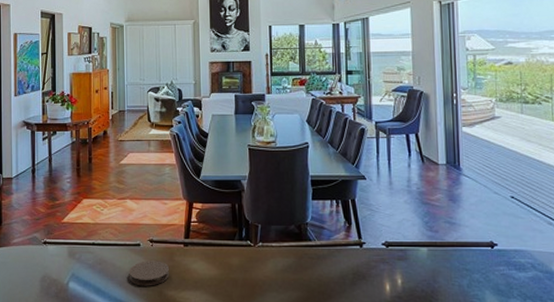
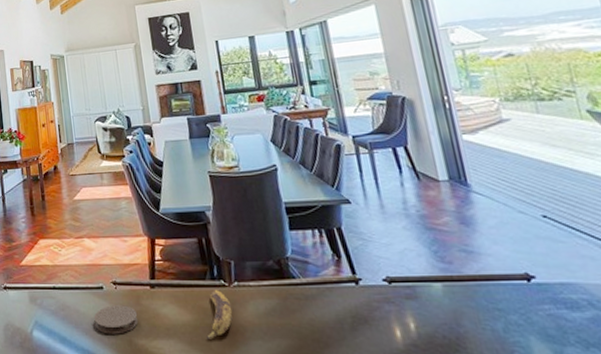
banana: none [229,249,255,291] -> present [206,290,233,340]

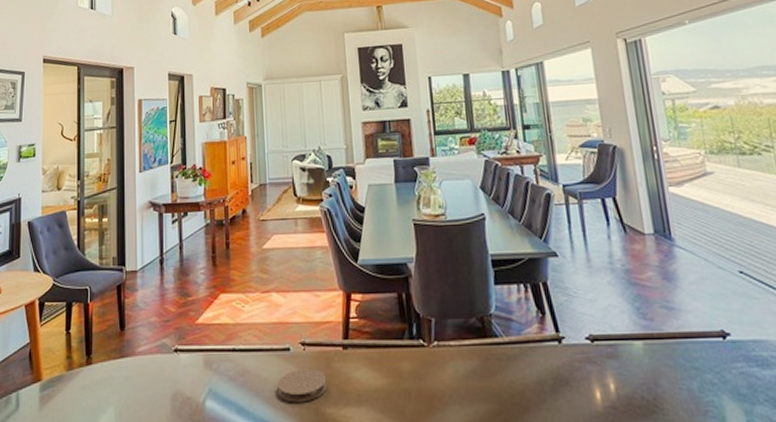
banana: present [206,290,233,340] -> none [401,350,431,406]

